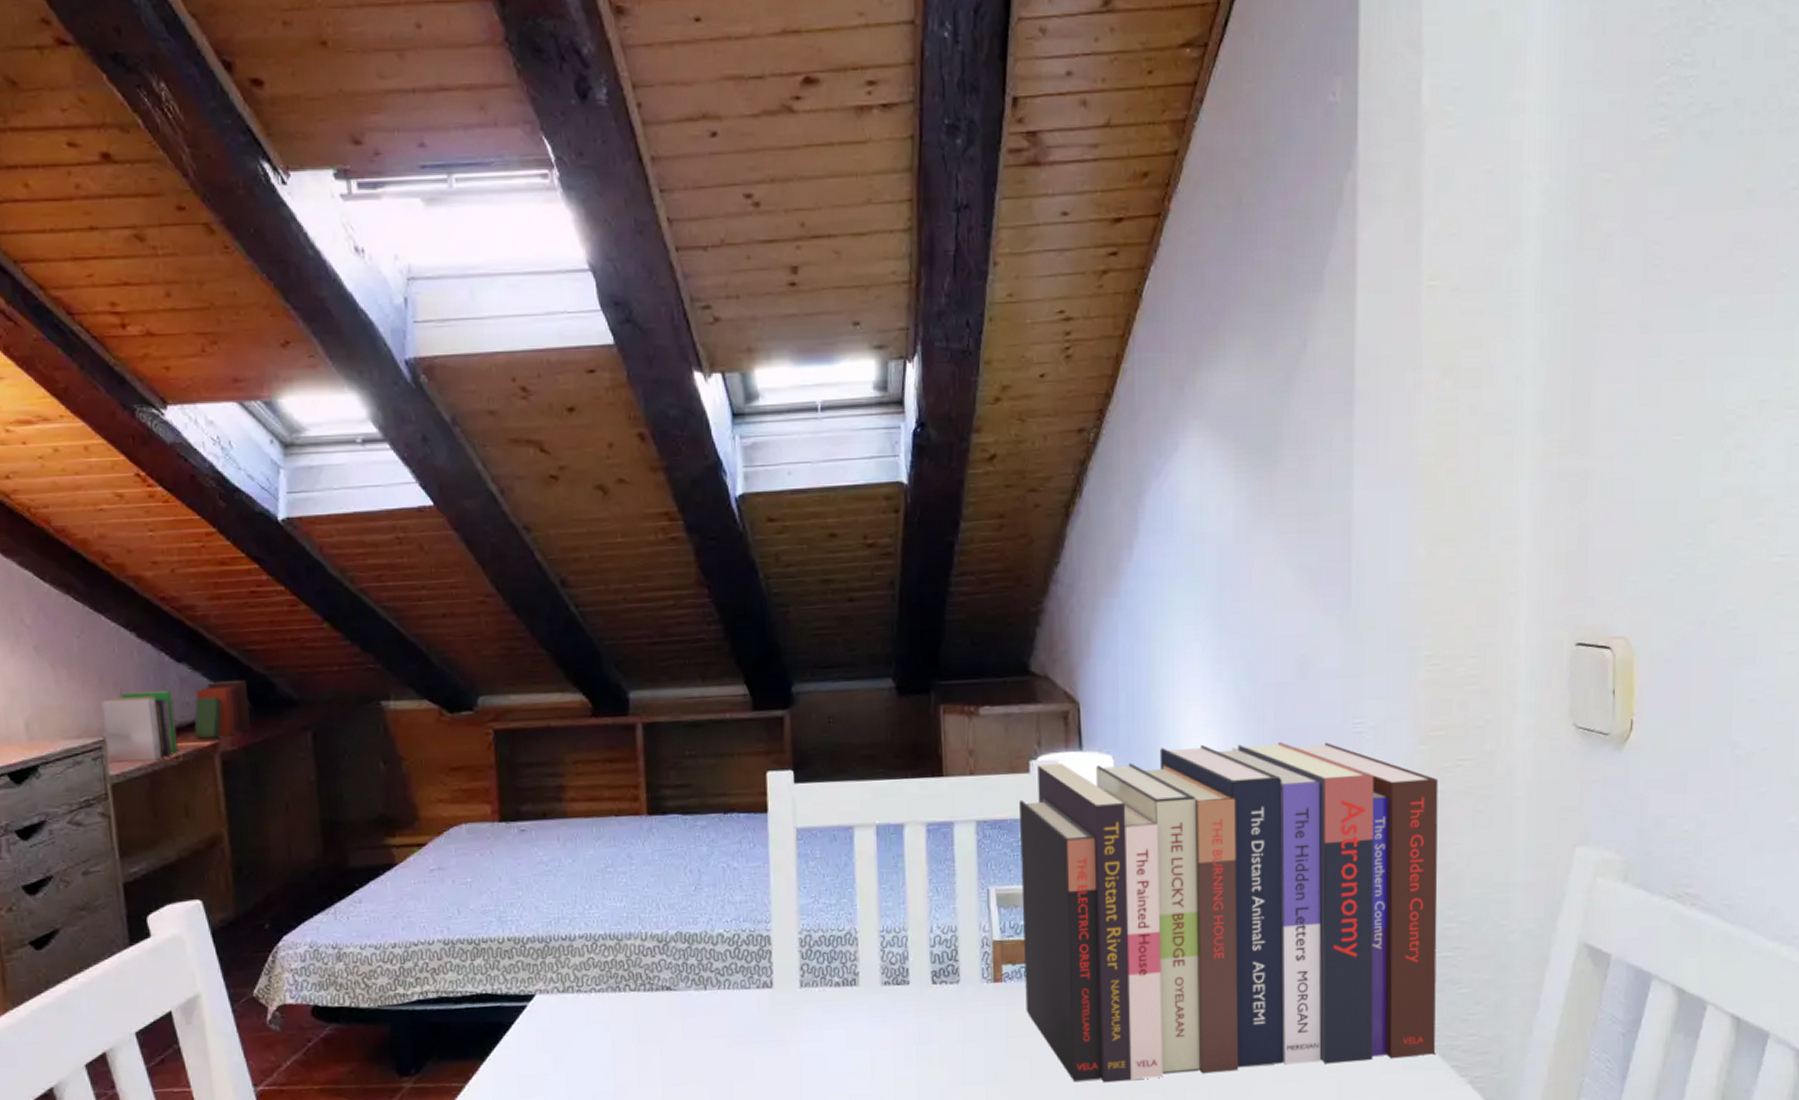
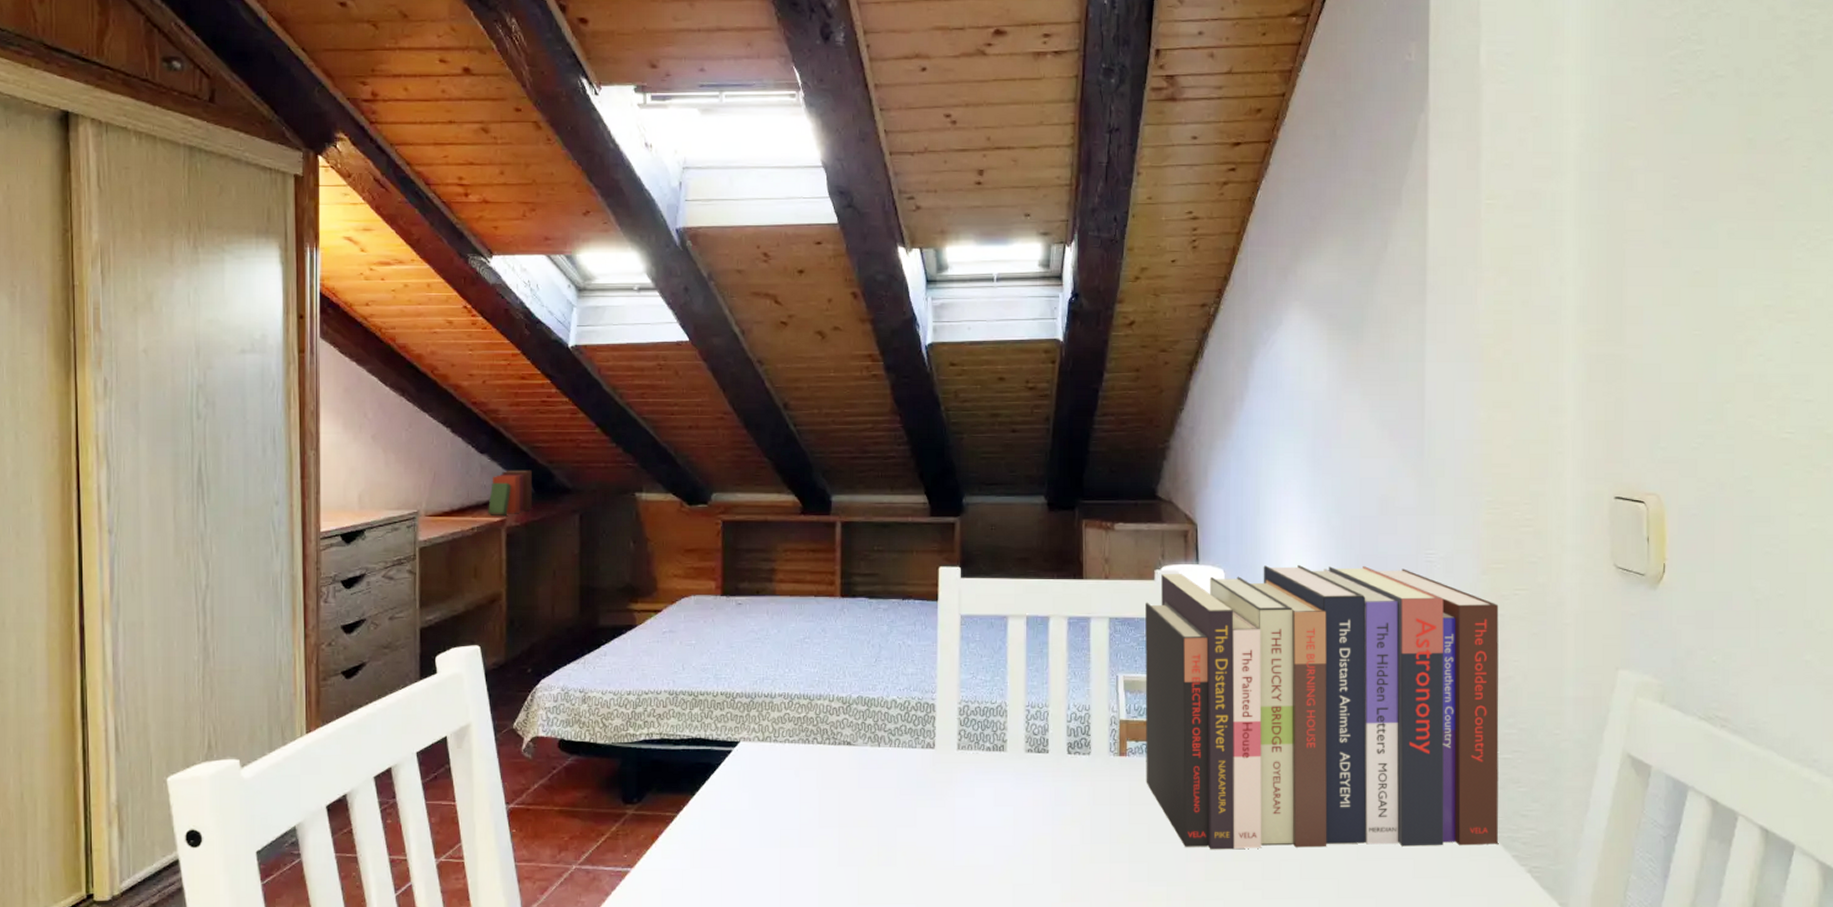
books: present [101,691,179,764] -> none [419,476,474,532]

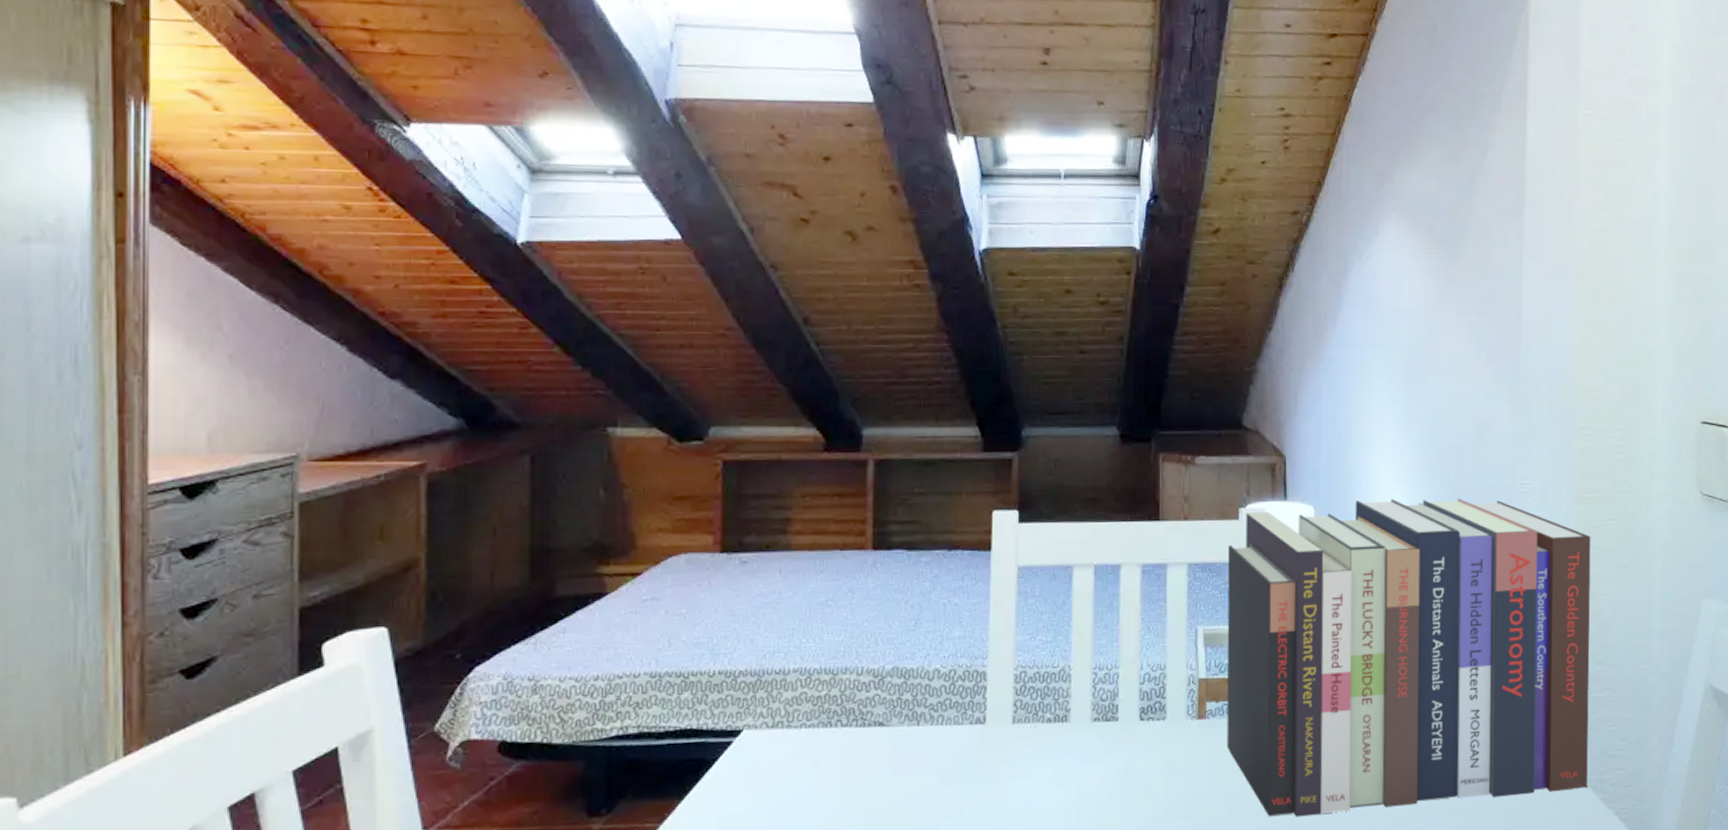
books: present [488,470,532,517] -> none [401,399,464,460]

